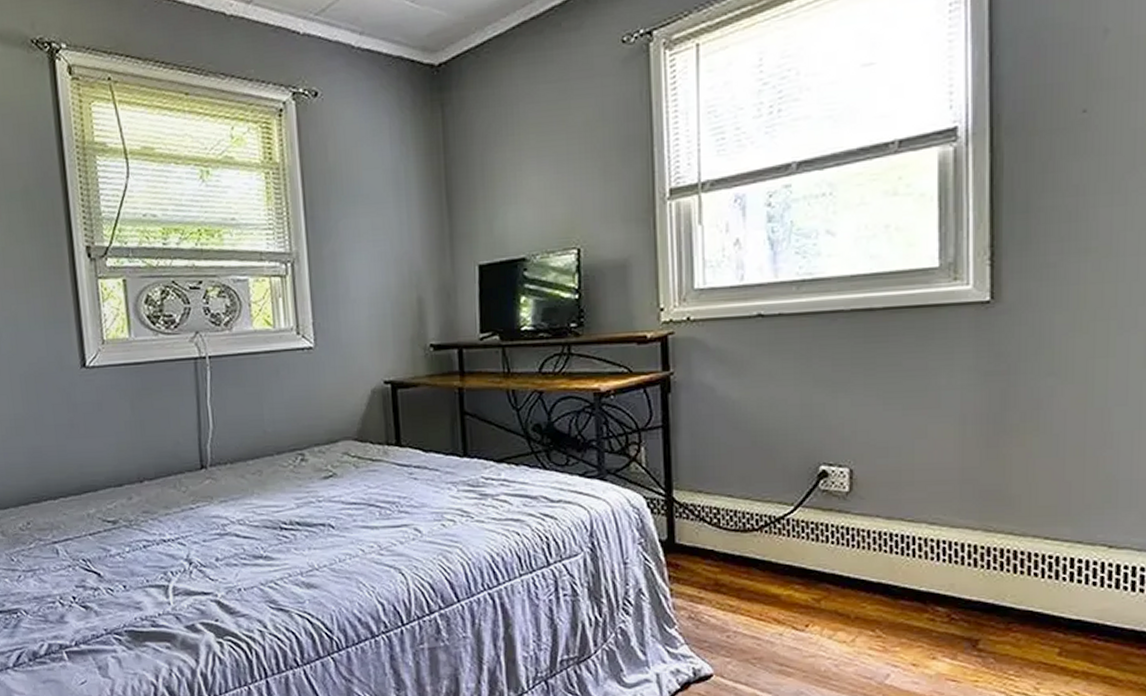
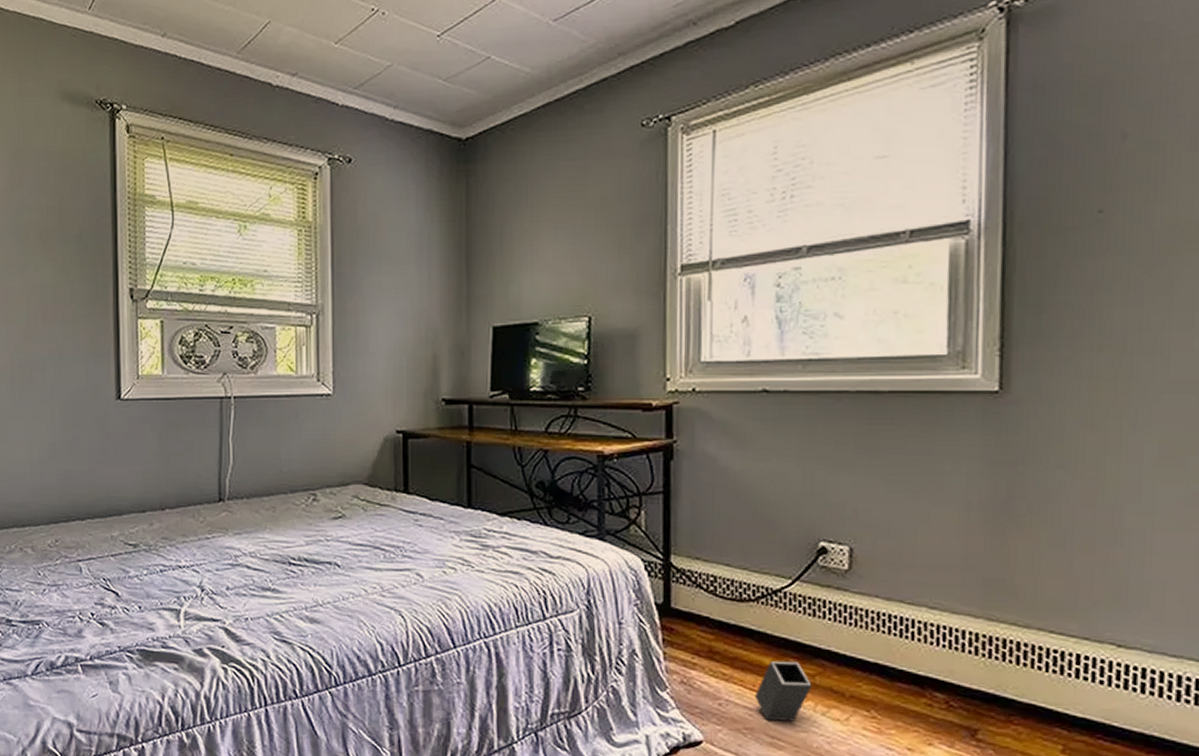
speaker: none [761,588,817,649] -> present [754,660,812,721]

